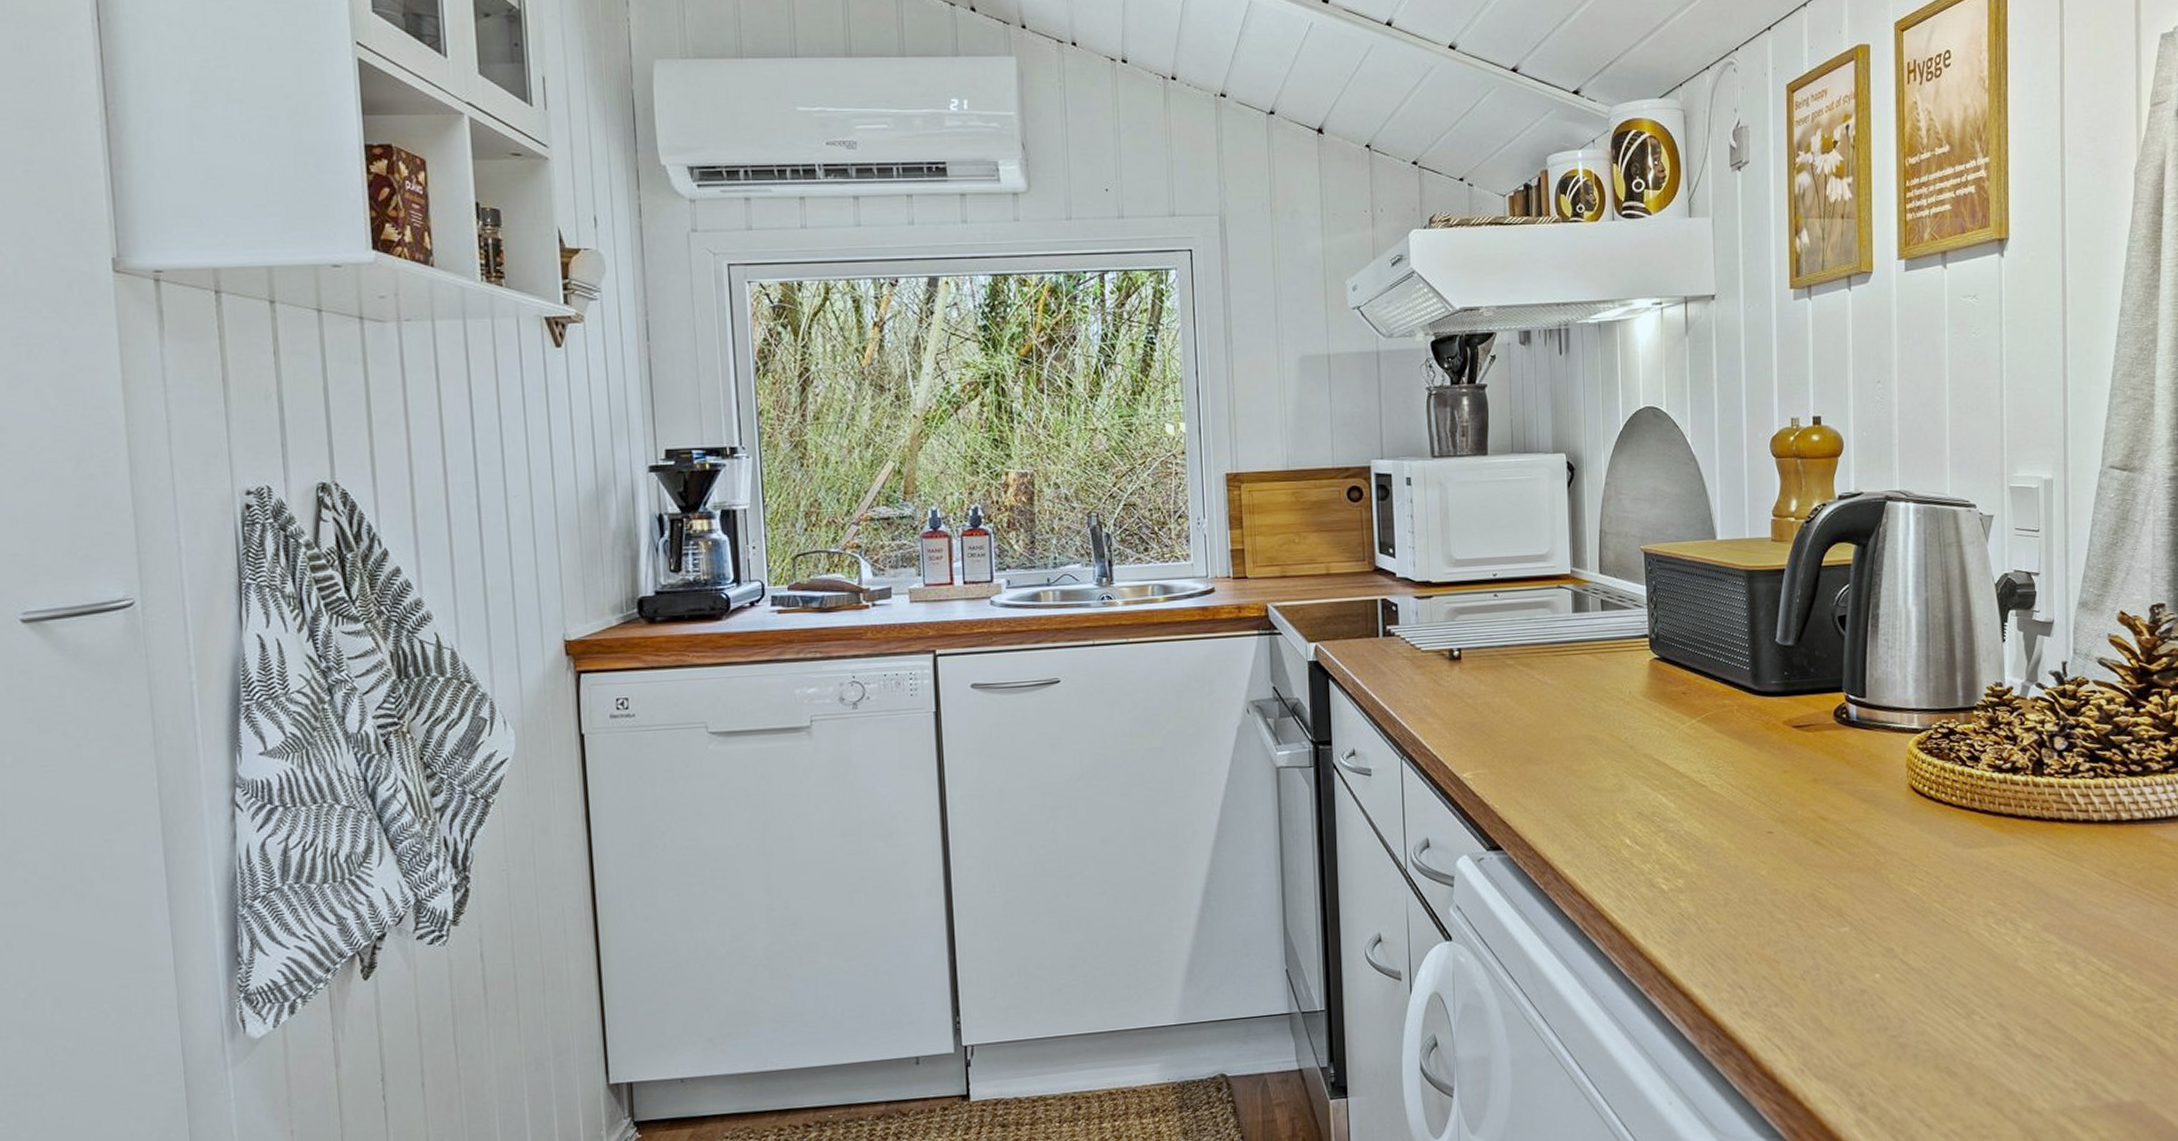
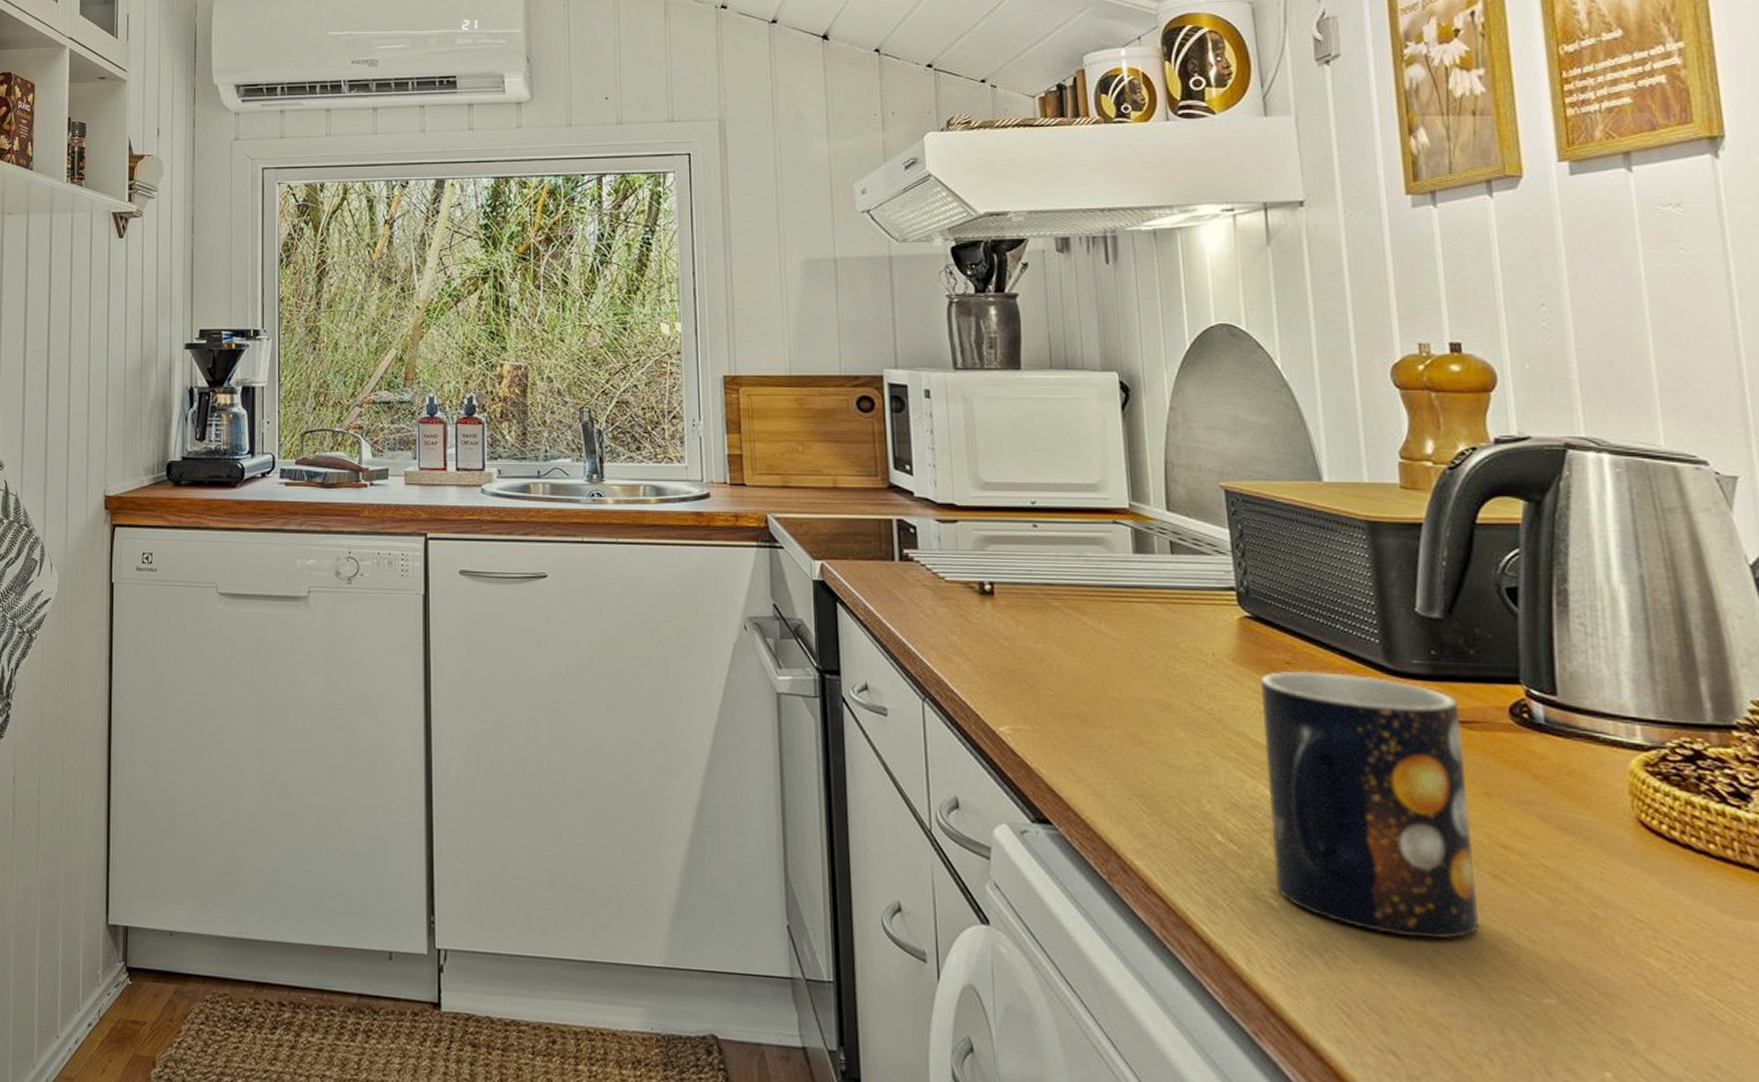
mug: none [1664,697,1803,899] -> present [1261,671,1479,939]

